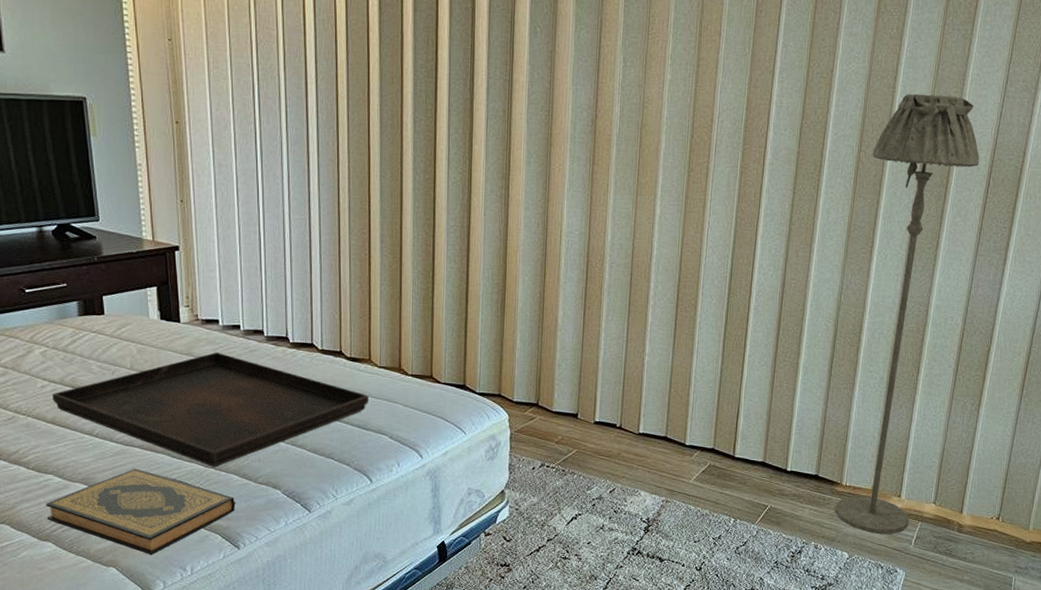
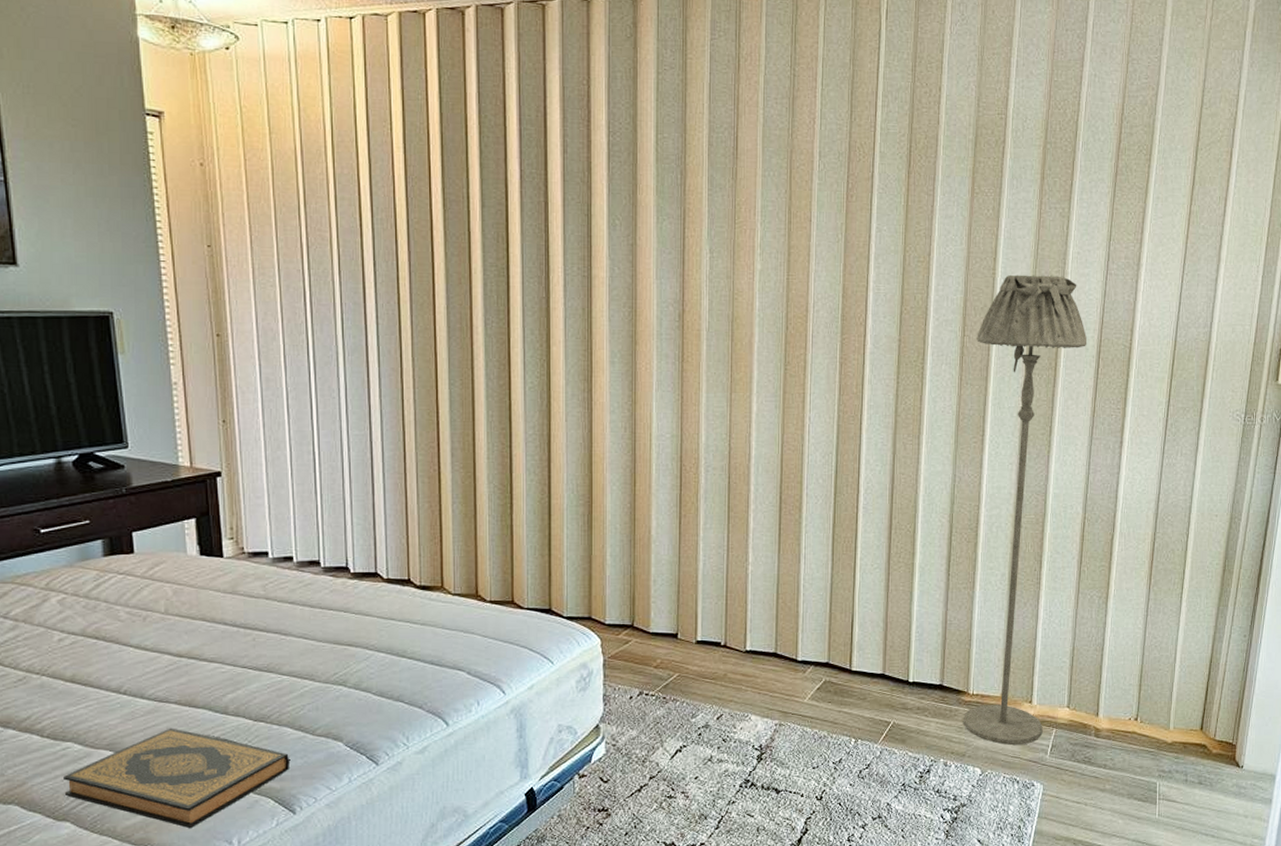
serving tray: present [52,352,369,467] -> none [72,589,442,720]

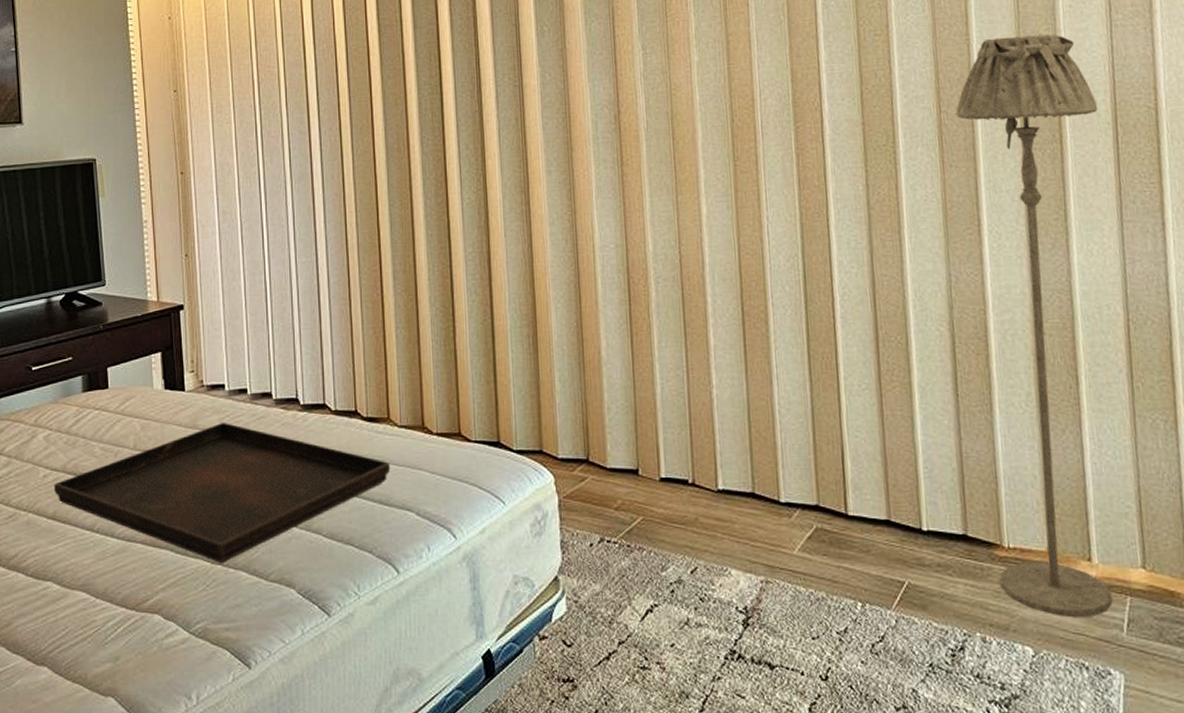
hardback book: present [63,728,289,829] -> none [43,569,245,680]
serving tray: none [72,589,442,720] -> present [54,423,390,563]

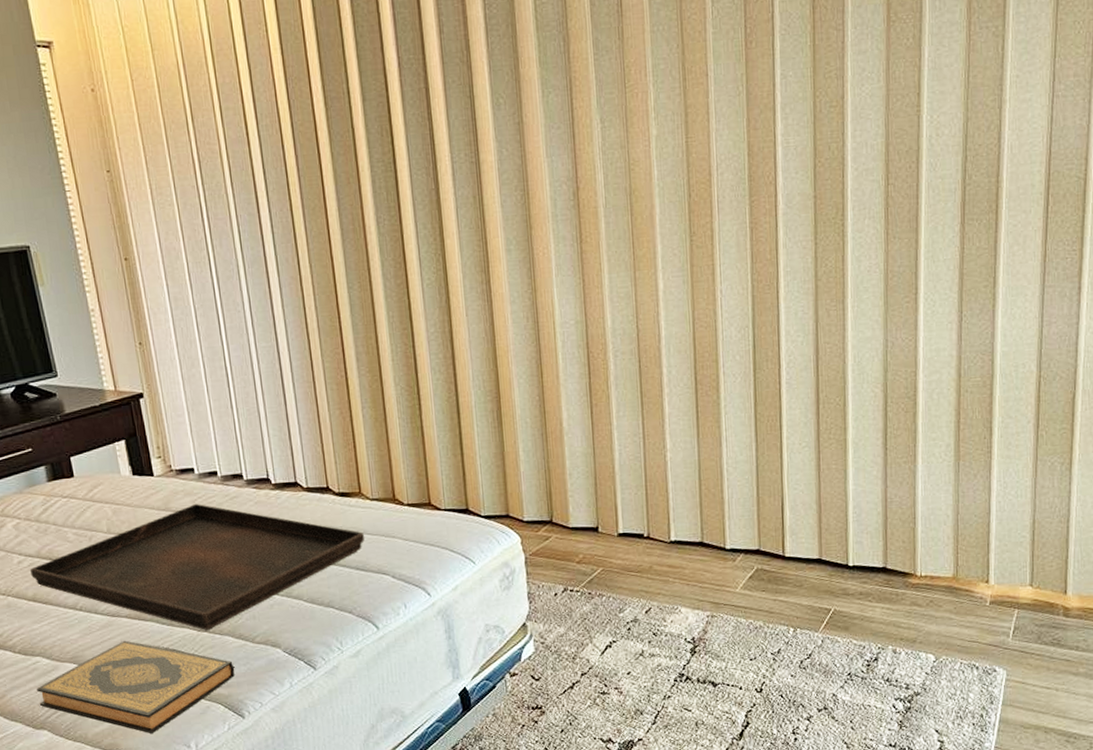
hardback book: none [43,569,245,680] -> present [37,640,235,734]
floor lamp: present [956,33,1113,616] -> none [902,104,1033,629]

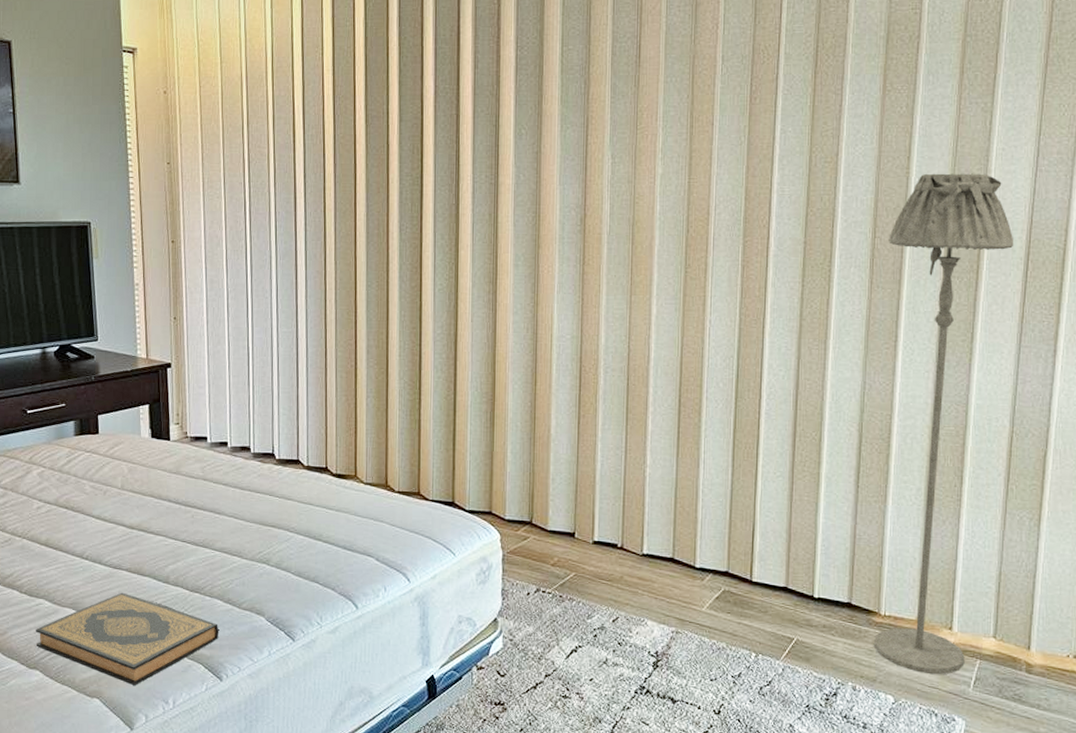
serving tray: present [30,504,364,630] -> none [47,471,354,591]
floor lamp: none [902,104,1033,629] -> present [873,173,1014,674]

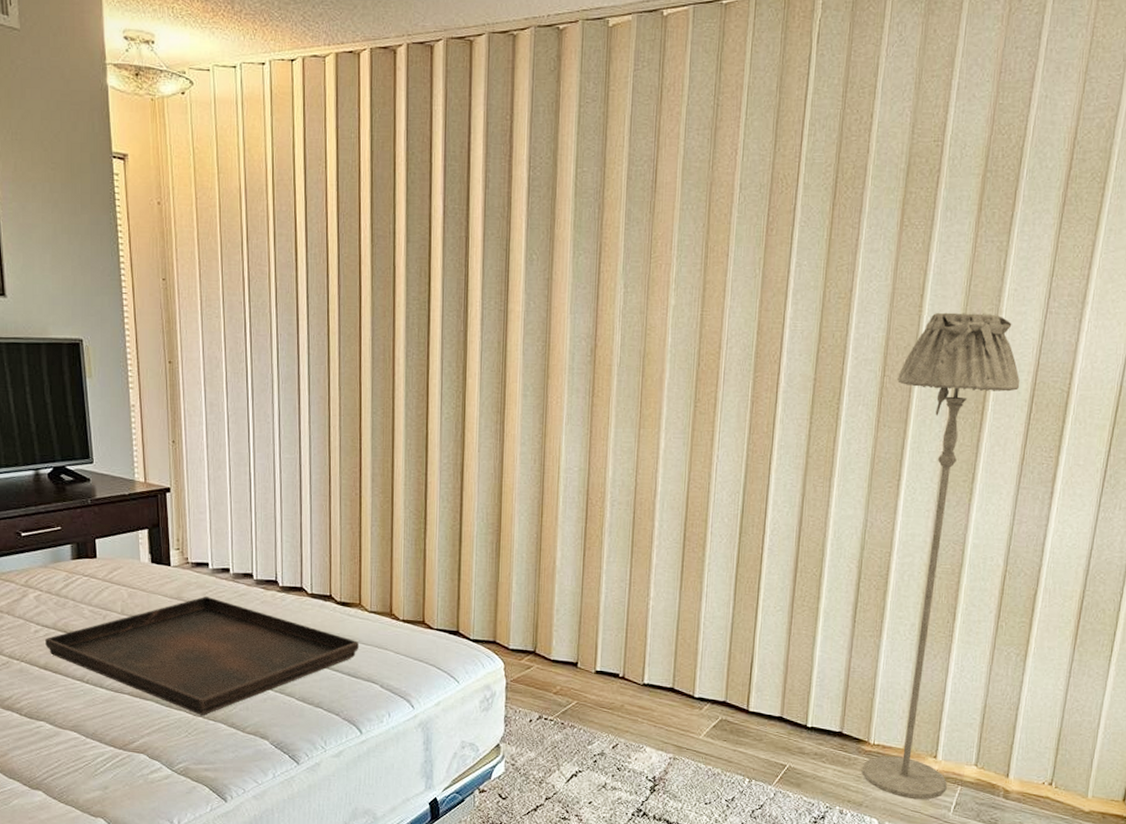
hardback book: present [36,592,218,686] -> none [37,716,222,807]
serving tray: none [47,471,354,591] -> present [45,597,359,715]

